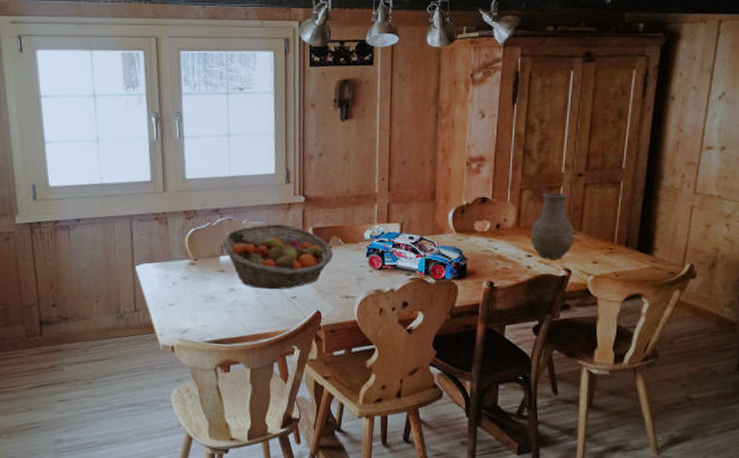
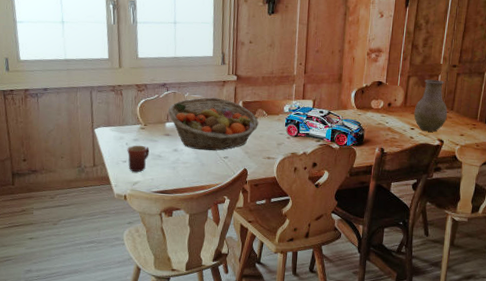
mug: none [174,284,201,318] -> present [127,145,150,173]

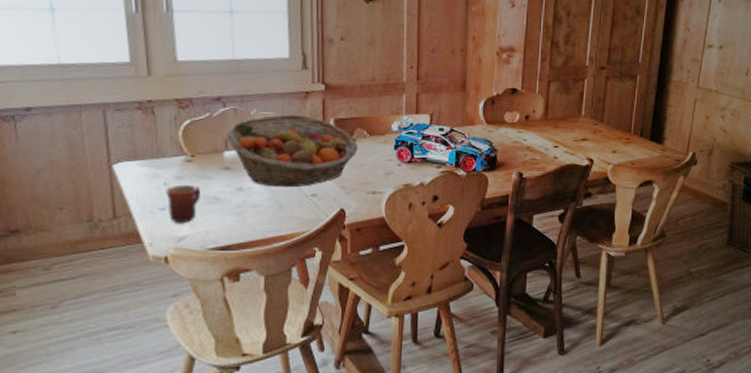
vase: present [414,79,448,132] -> none [557,85,596,149]

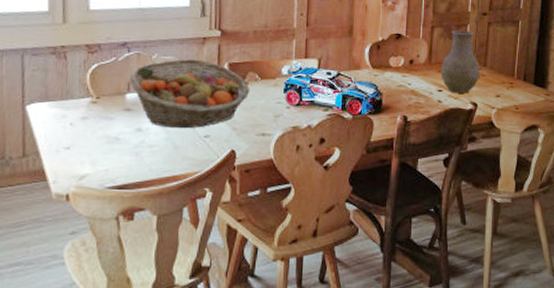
mug: present [166,184,201,223] -> none [71,125,103,162]
vase: none [557,85,596,149] -> present [440,30,480,94]

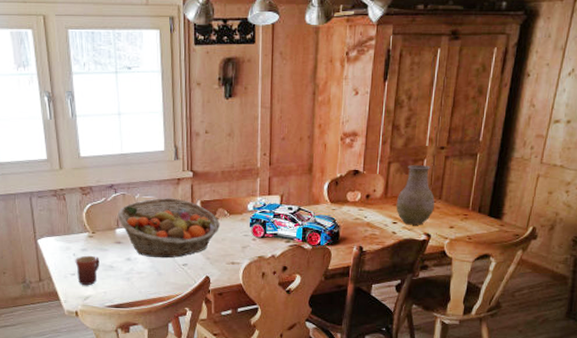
mug: none [71,125,103,162] -> present [75,255,100,286]

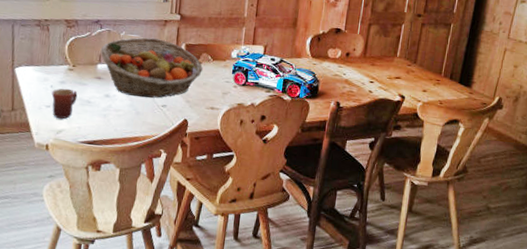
vase: present [396,165,435,225] -> none [373,28,410,87]

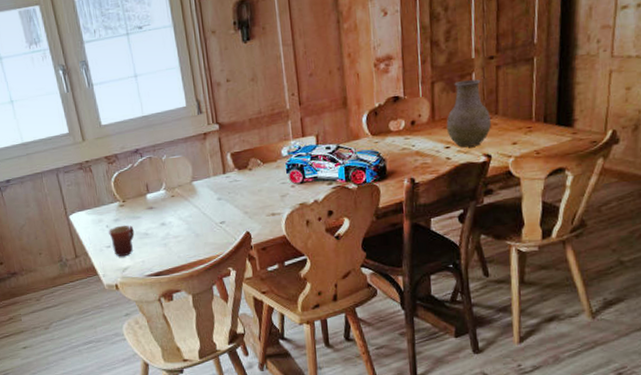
fruit basket: present [100,37,203,98] -> none [146,154,254,220]
vase: none [373,28,410,87] -> present [446,79,491,148]

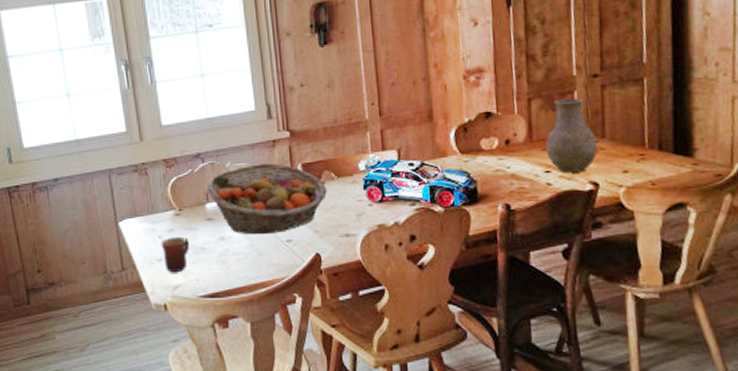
fruit basket: none [146,154,254,220] -> present [206,163,327,235]

